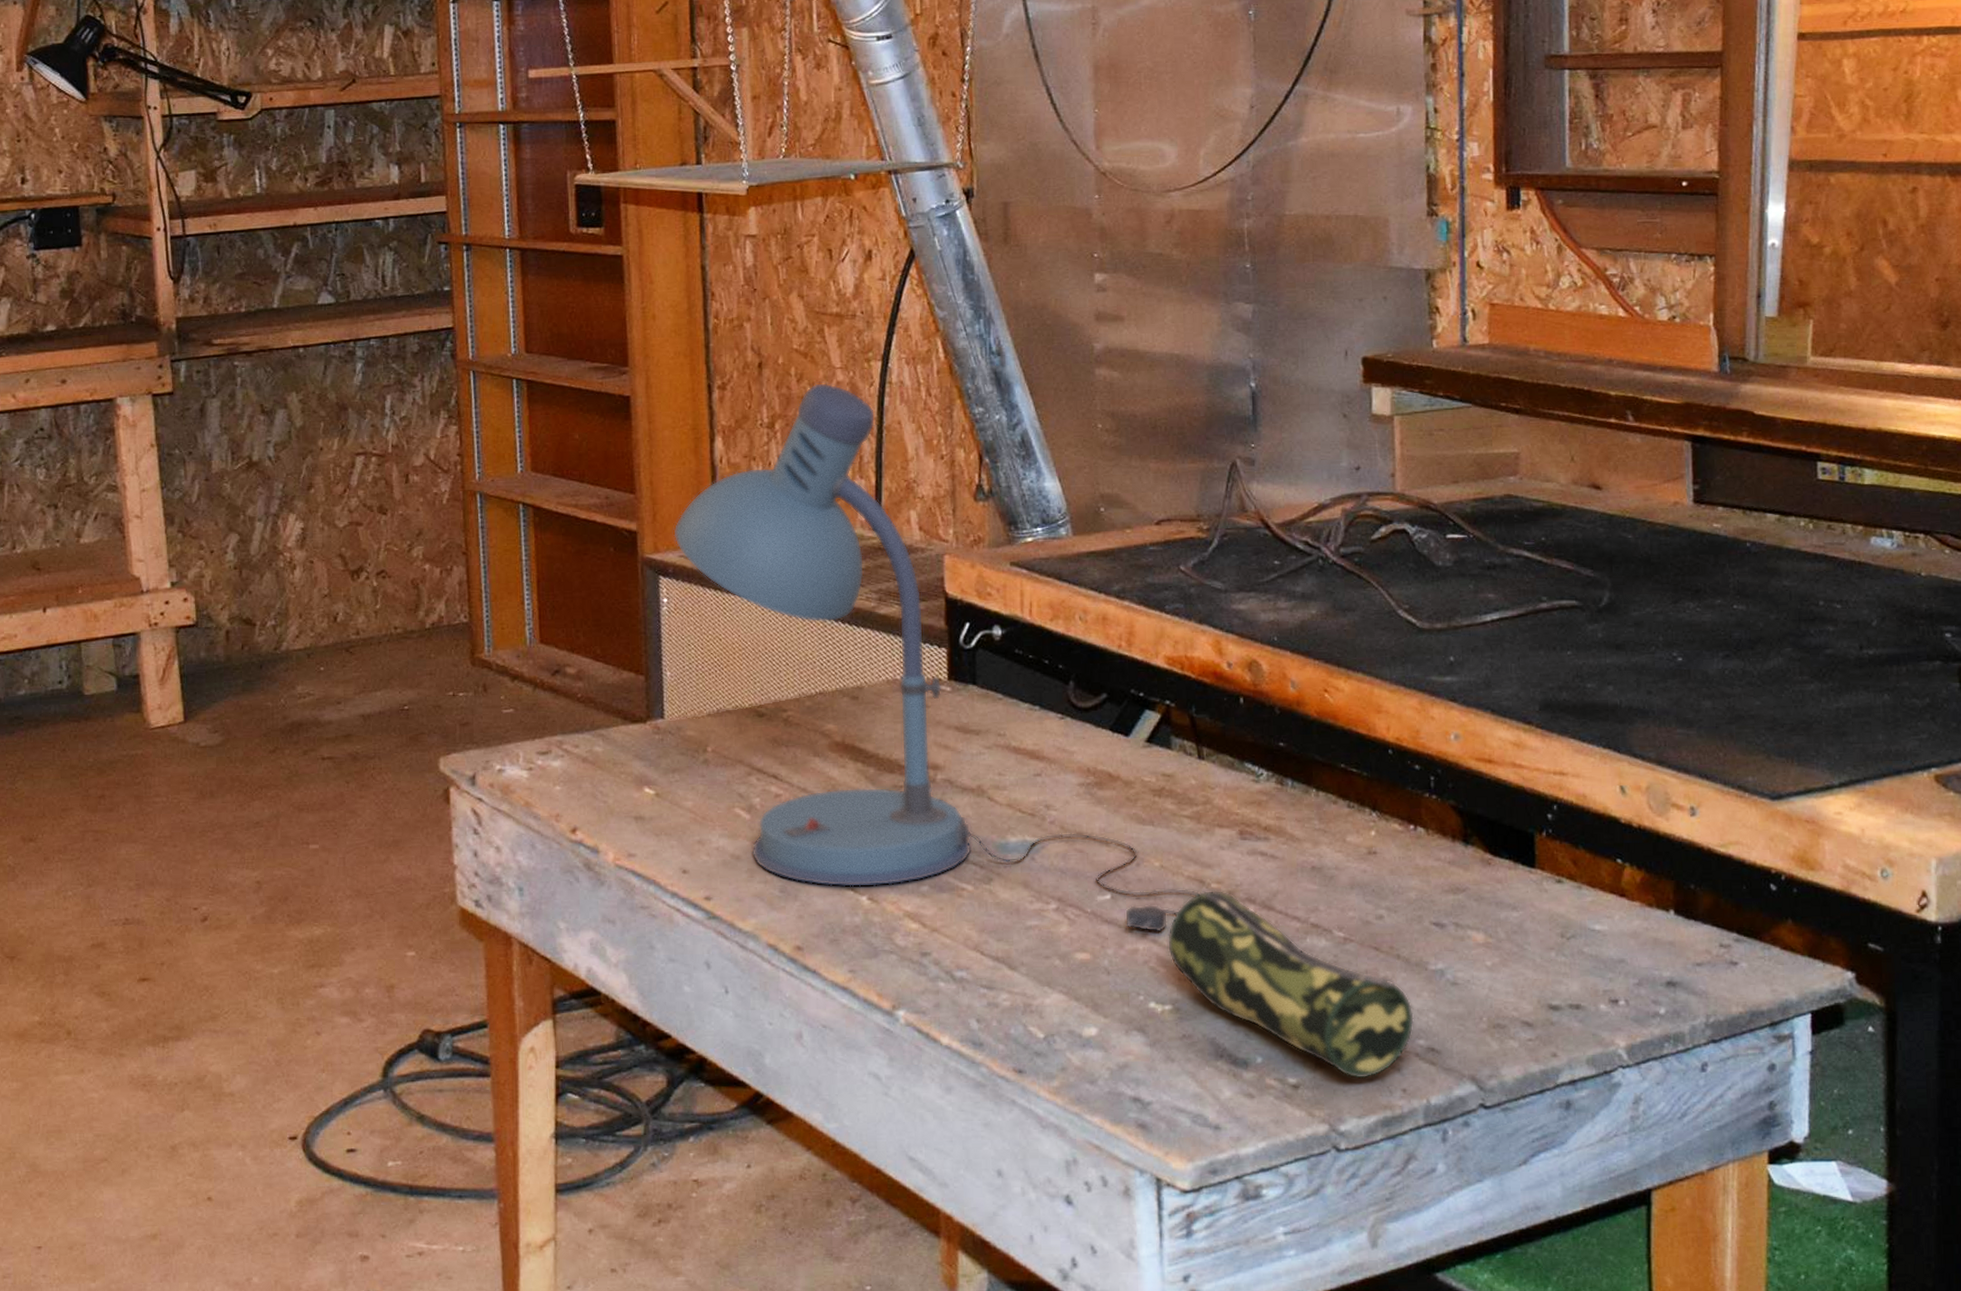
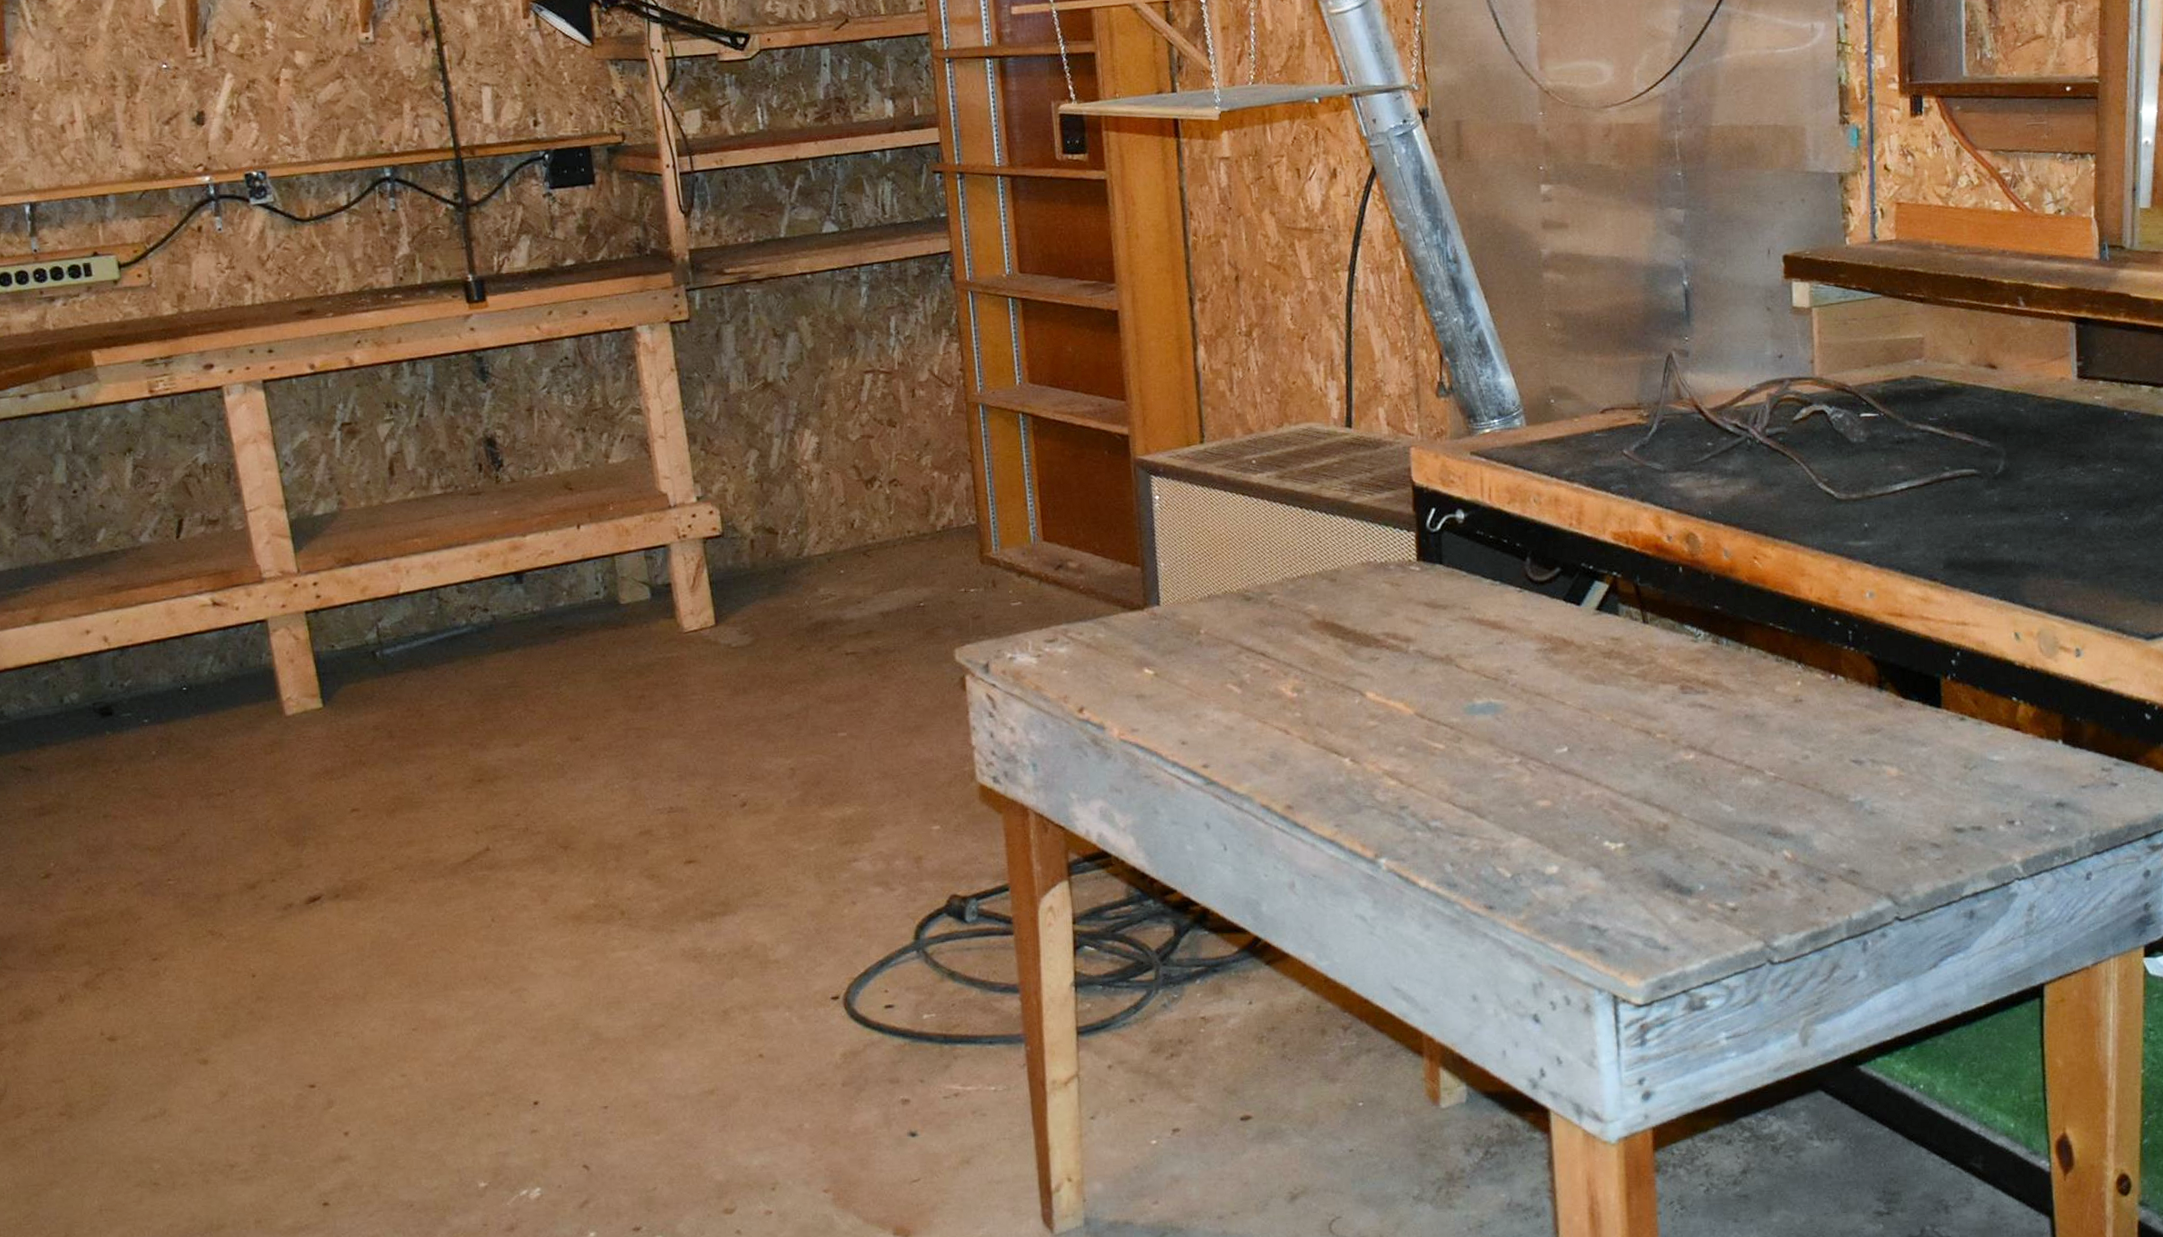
desk lamp: present [673,382,1201,932] -> none [1162,292,1648,779]
pencil case: present [1167,890,1414,1079] -> none [1618,739,1837,900]

